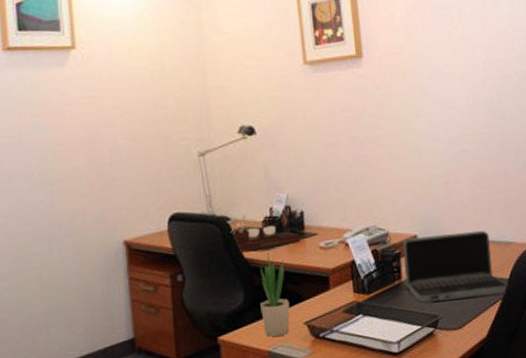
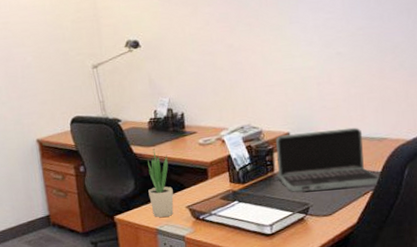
desk organizer: present [230,207,301,253] -> none [121,110,182,149]

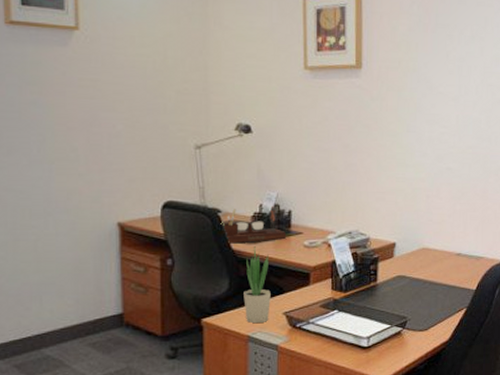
desk organizer: none [121,110,182,149] -> present [220,205,287,244]
laptop: present [273,127,381,192] -> none [375,244,475,305]

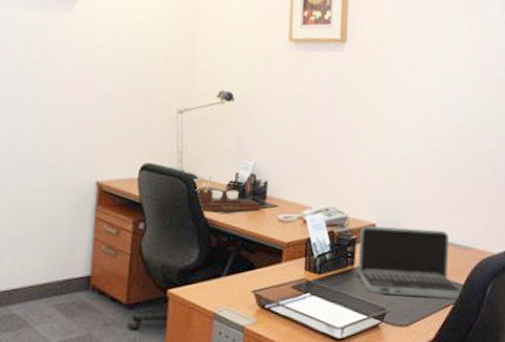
potted plant: present [243,246,271,324] -> none [212,216,241,300]
laptop: none [375,244,475,305] -> present [352,225,463,299]

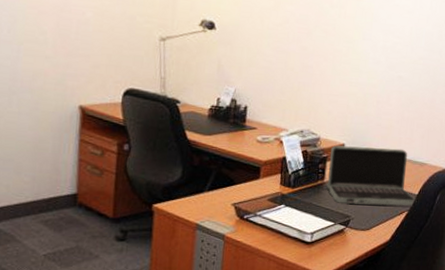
desk organizer: present [195,175,261,212] -> none [178,100,241,134]

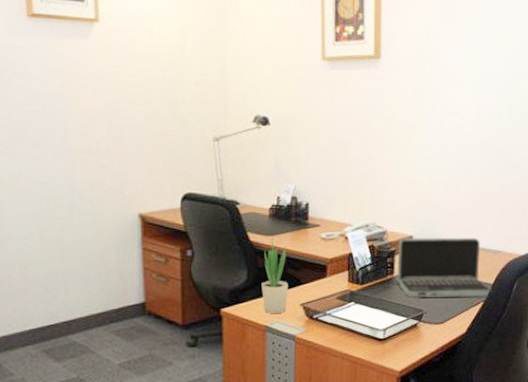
potted plant: none [195,138,222,213] -> present [261,238,288,314]

